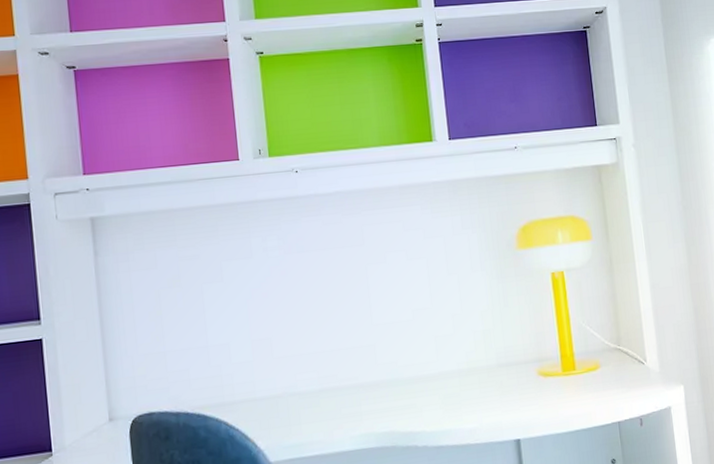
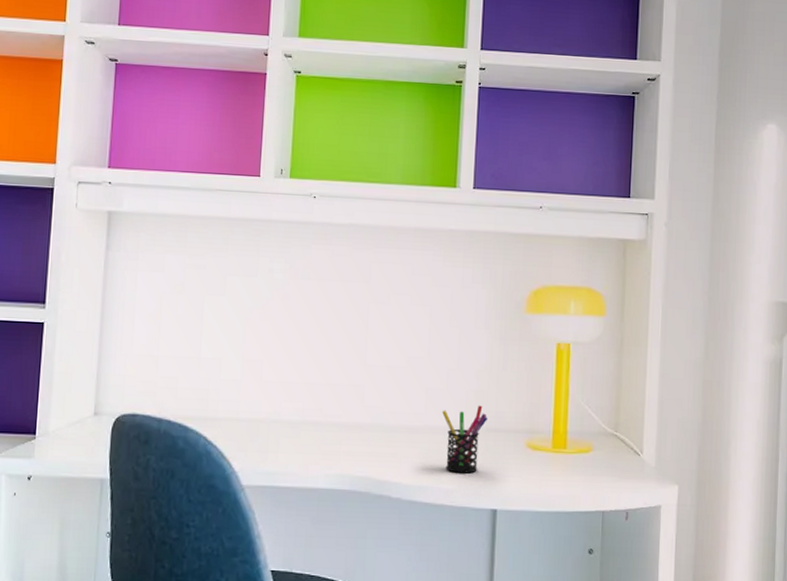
pen holder: none [453,343,498,412] -> present [442,405,487,473]

